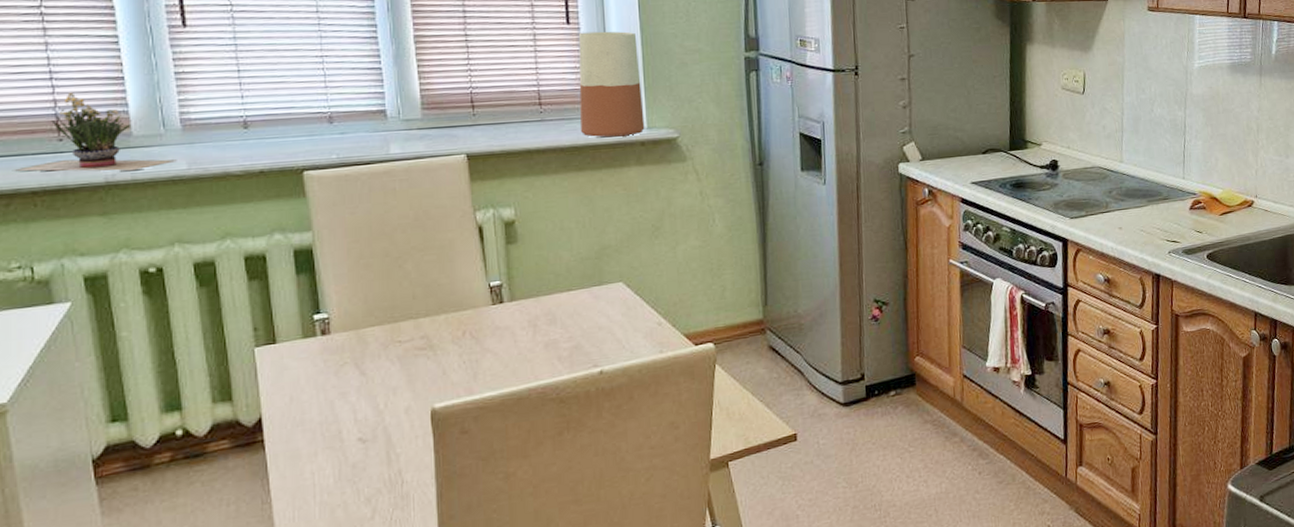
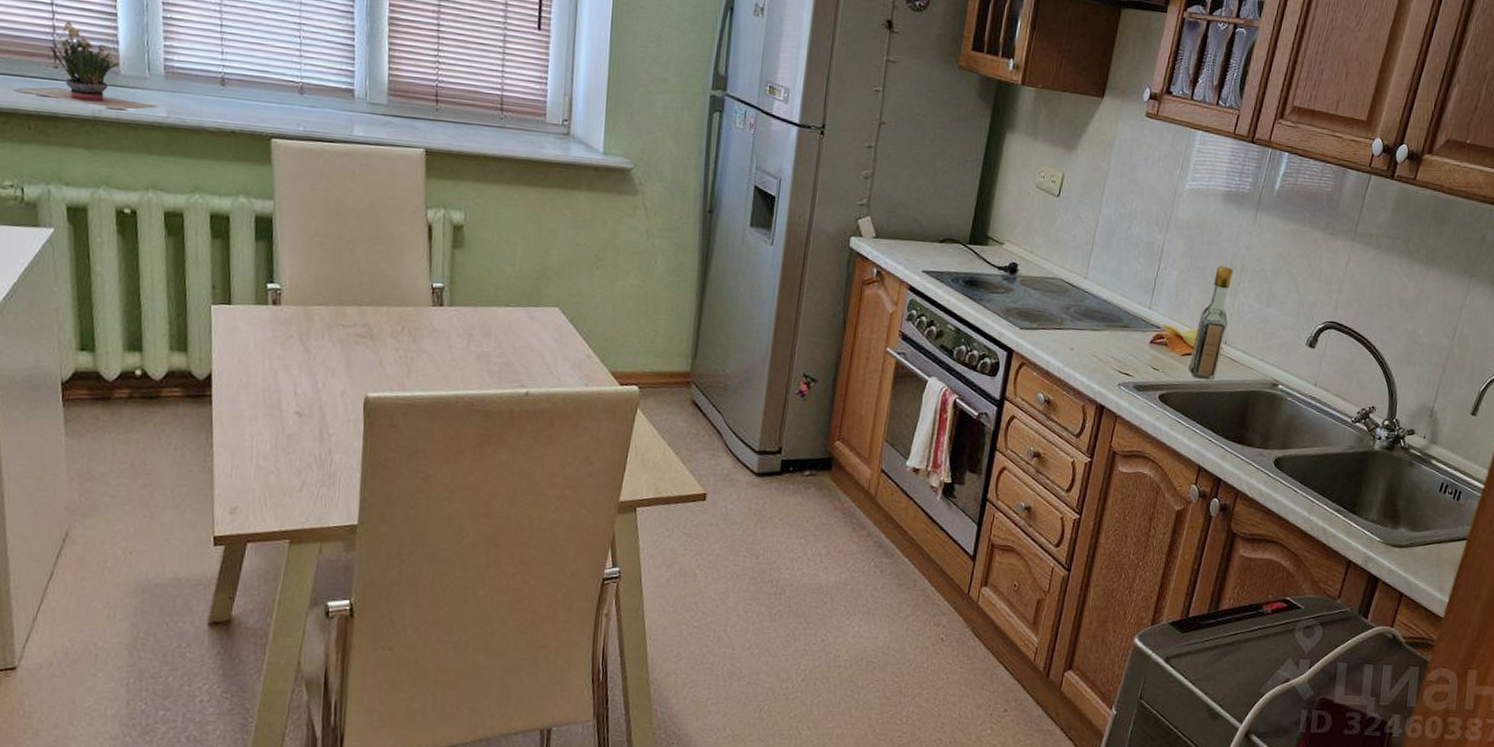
vase: present [578,31,645,138] -> none [538,41,605,159]
bottle: none [1228,129,1255,234] -> present [1188,266,1233,381]

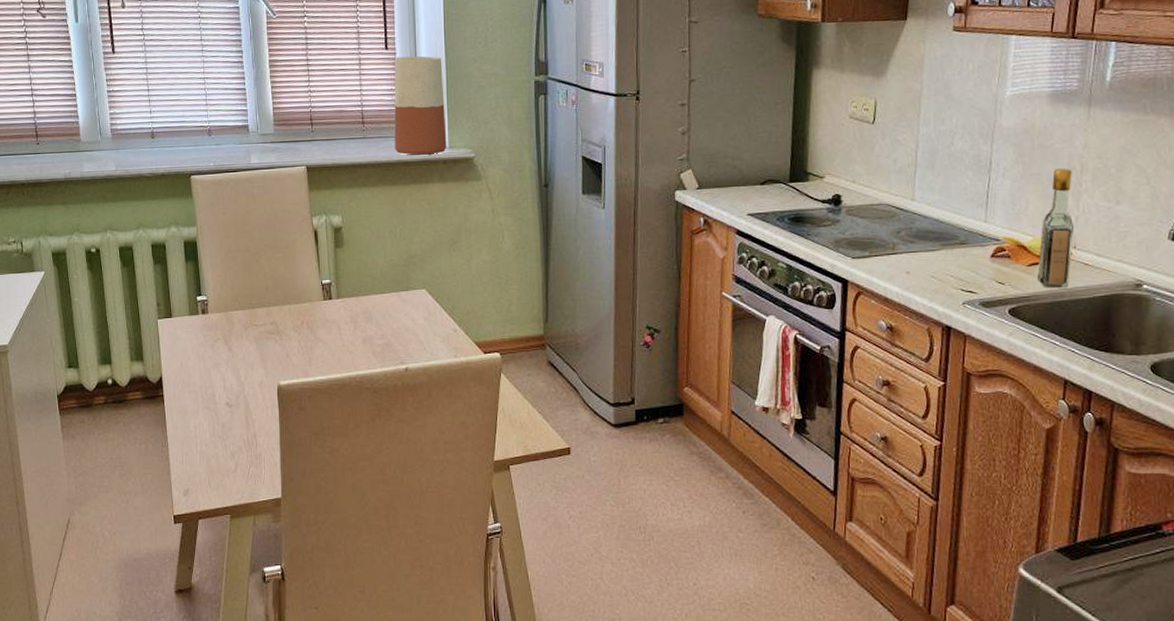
potted flower: present [11,20,158,110] -> none [10,106,109,171]
vase: none [538,41,605,159] -> present [394,56,447,155]

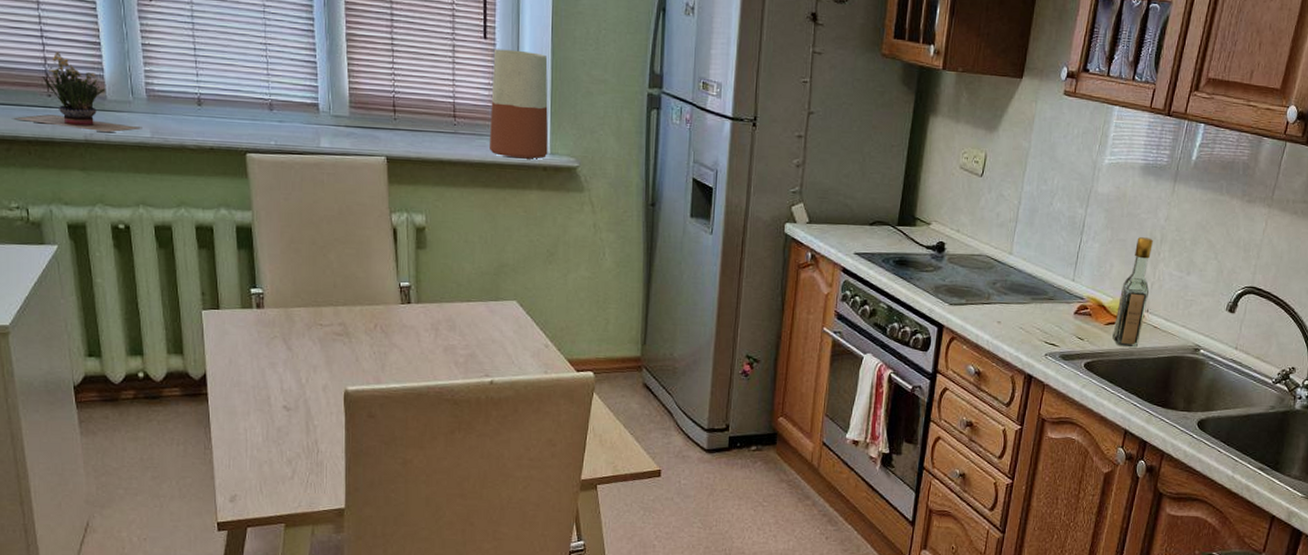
potted flower: none [10,106,109,171] -> present [11,51,143,133]

